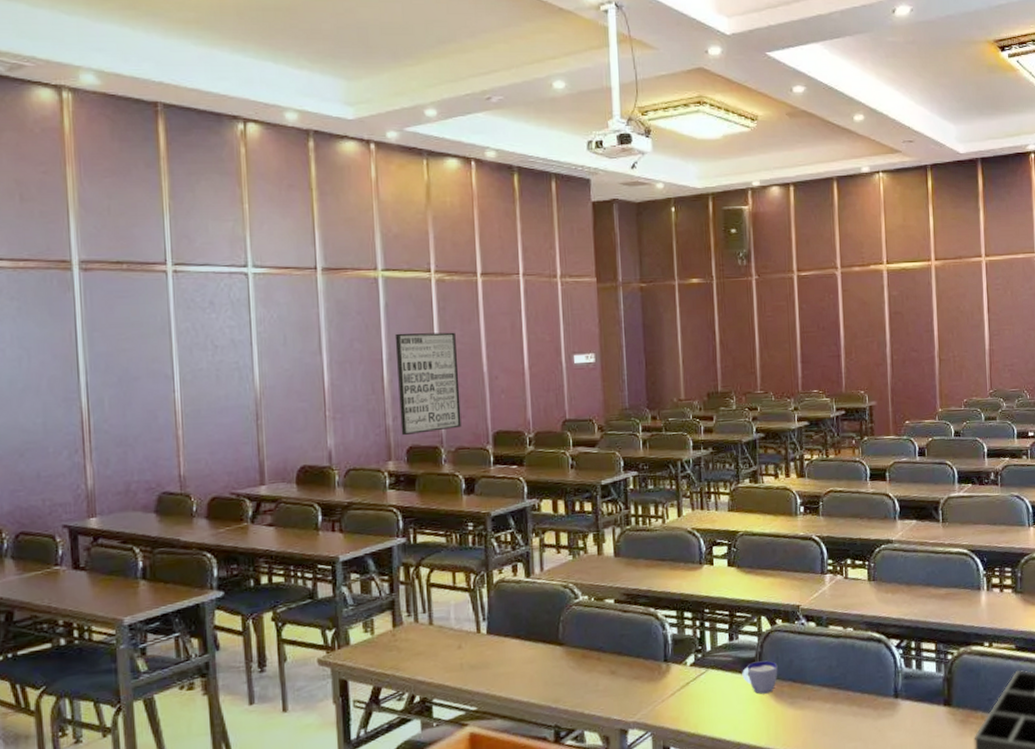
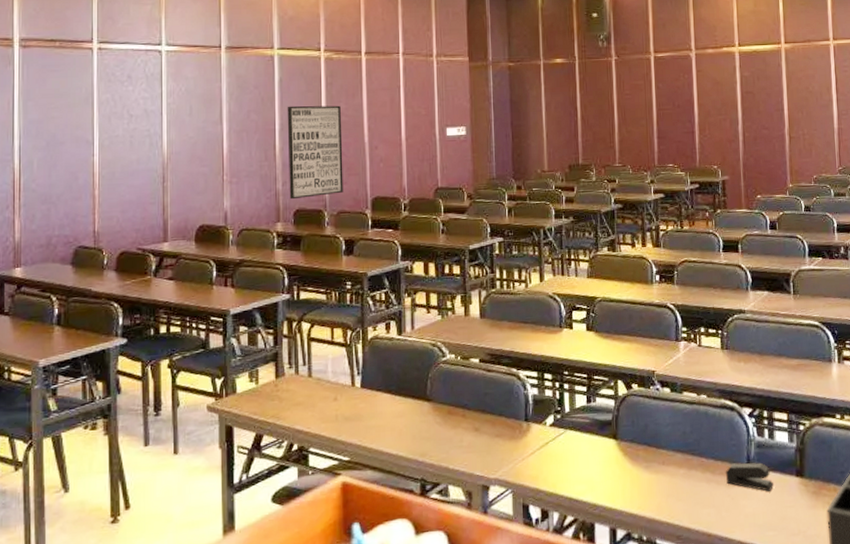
cup: present [742,660,778,694] -> none [599,424,634,457]
stapler: none [872,693,922,722] -> present [725,462,774,491]

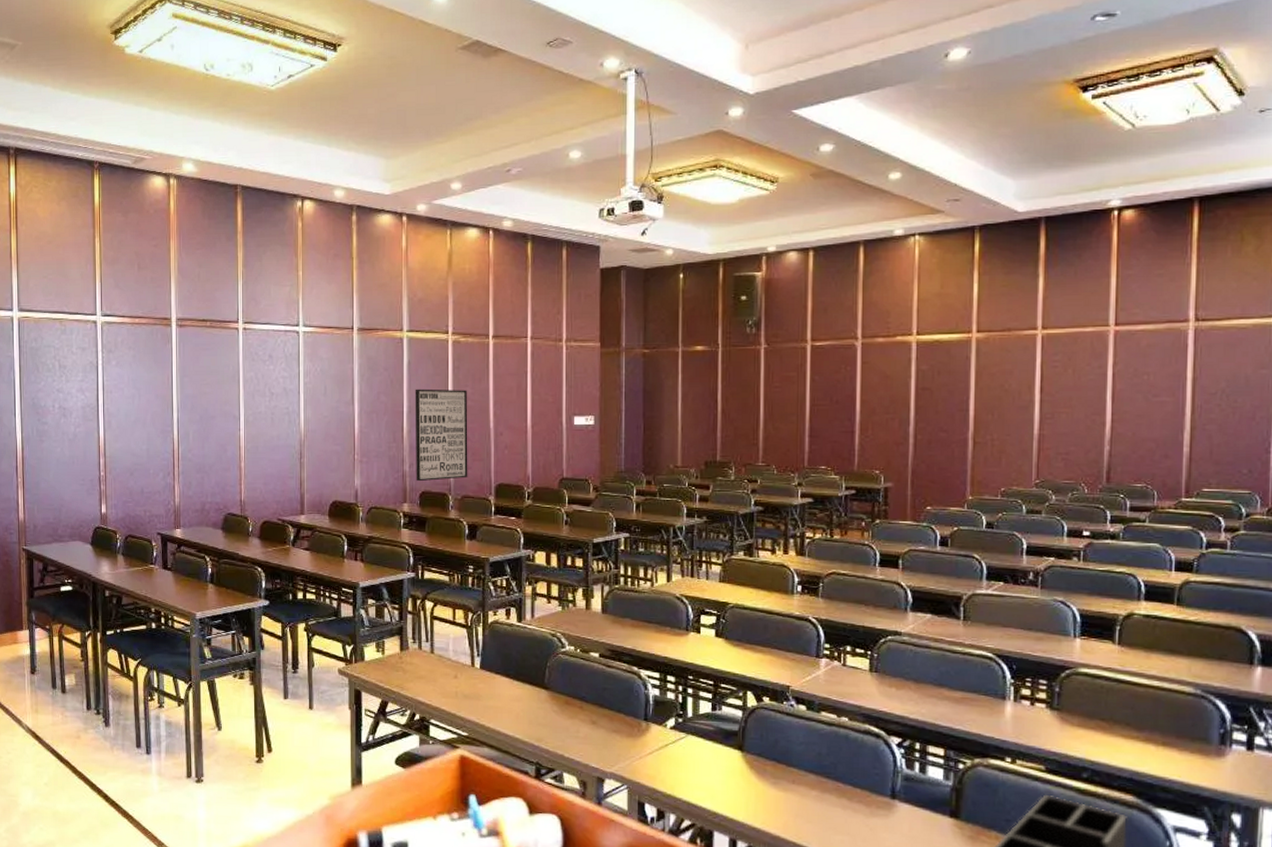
stapler: present [725,462,774,491] -> none [864,793,922,828]

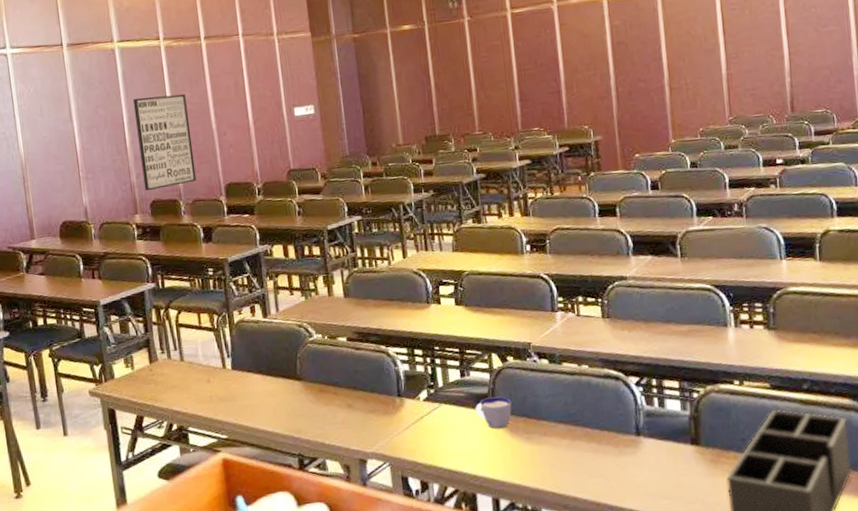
cup: none [723,735,762,769] -> present [475,396,512,429]

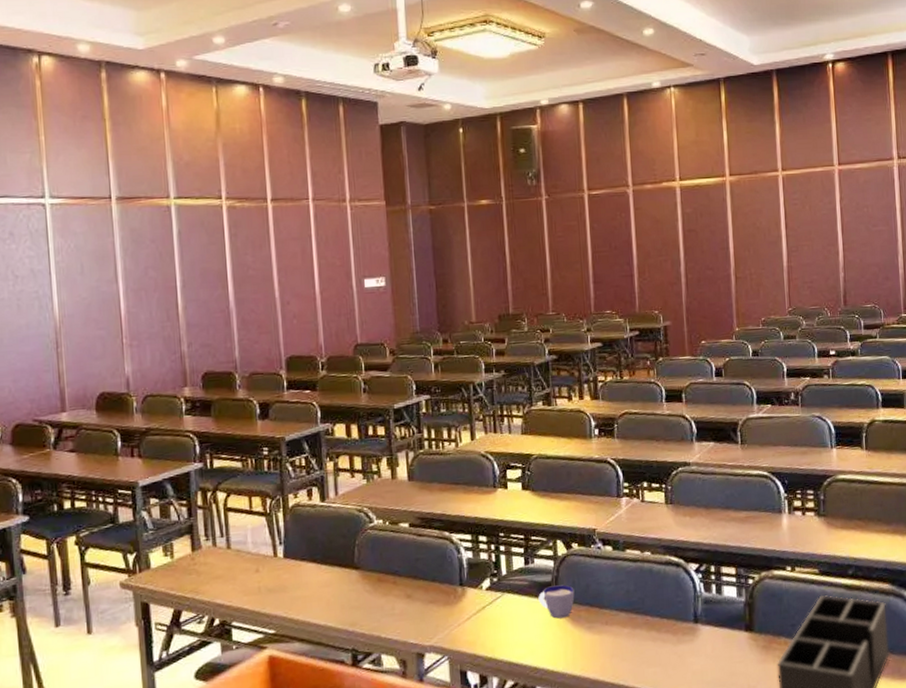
wall art: present [132,93,197,191] -> none [188,258,255,362]

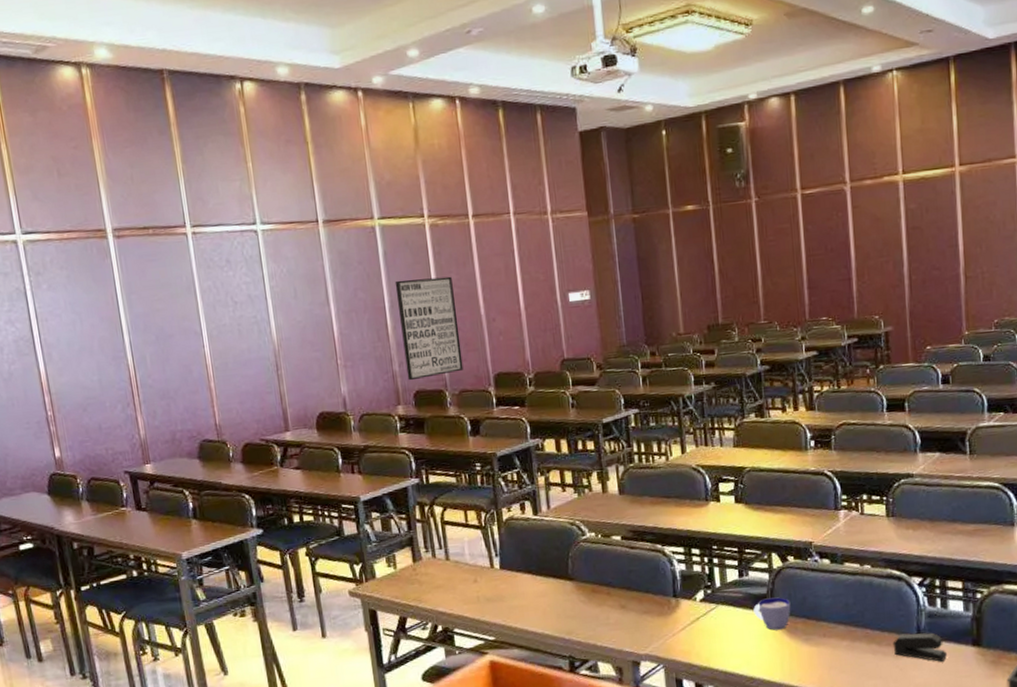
wall art: none [188,258,255,362] -> present [394,276,464,381]
stapler: none [671,618,723,648] -> present [892,632,948,662]

